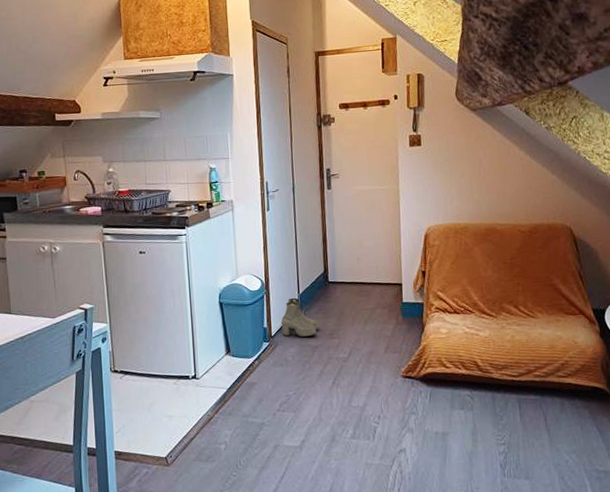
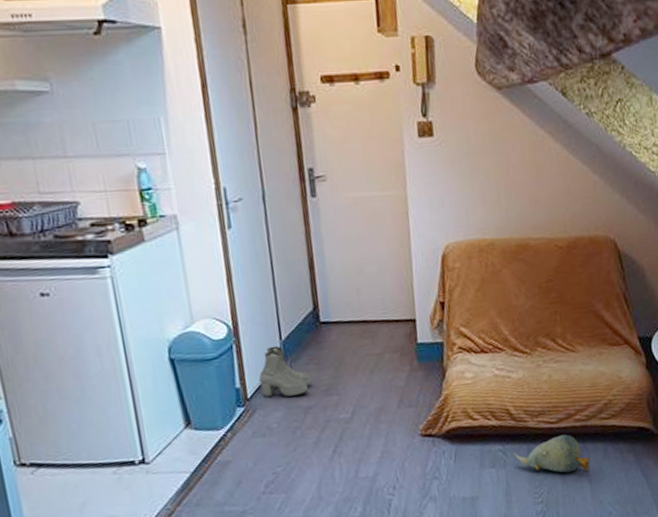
plush toy: none [479,387,549,422] -> present [513,434,591,473]

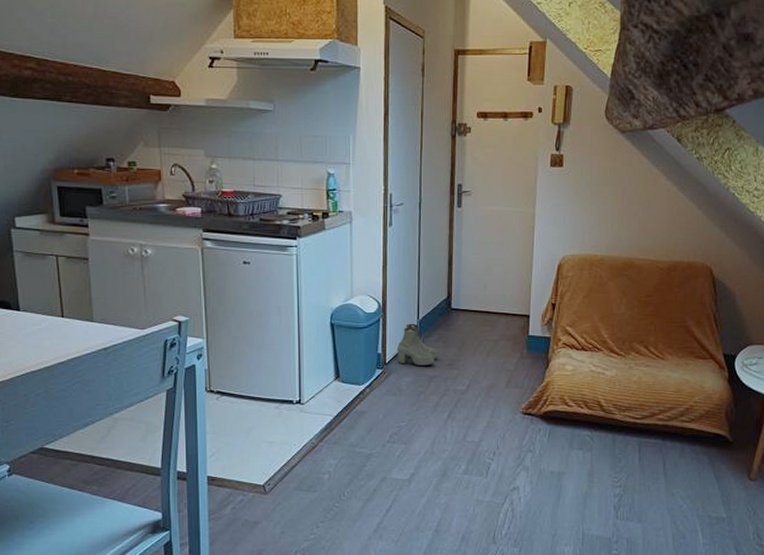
plush toy: present [513,434,591,473] -> none [599,430,668,466]

